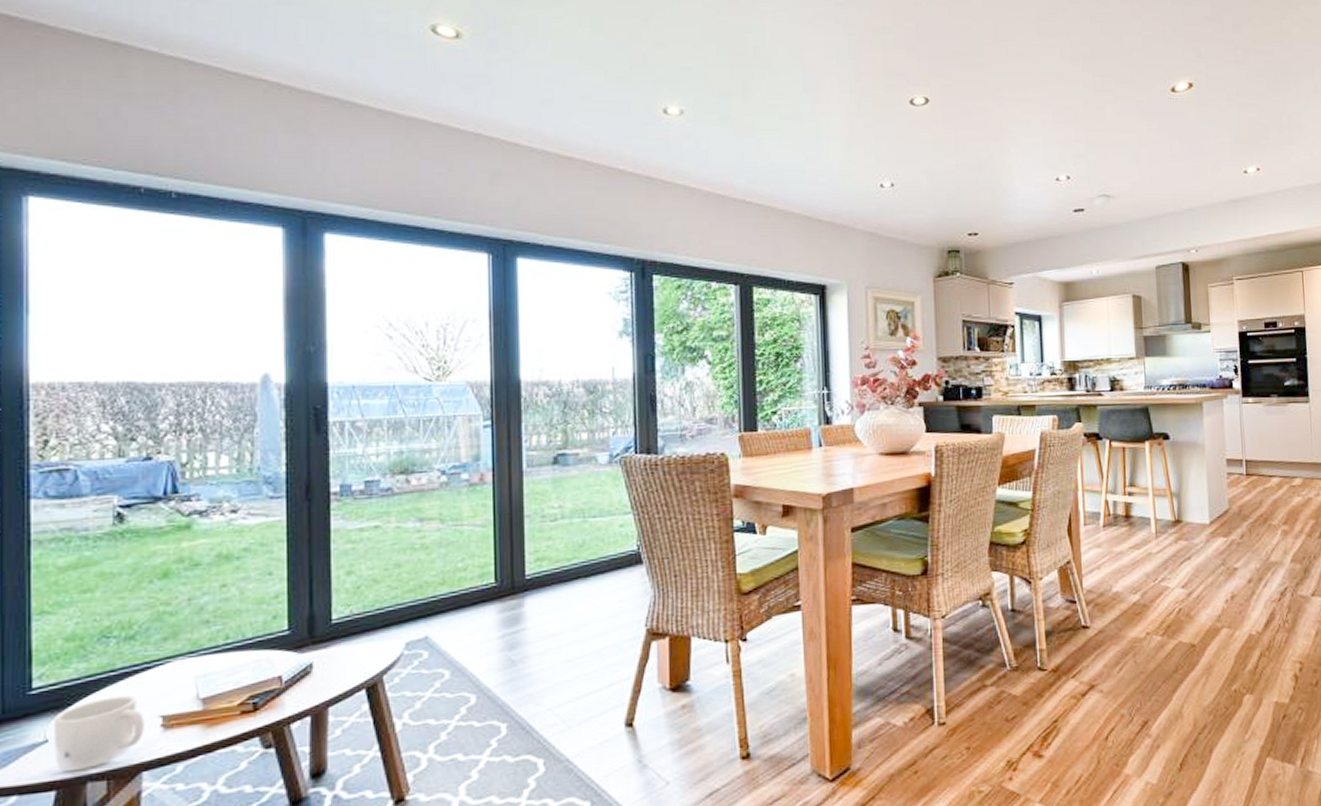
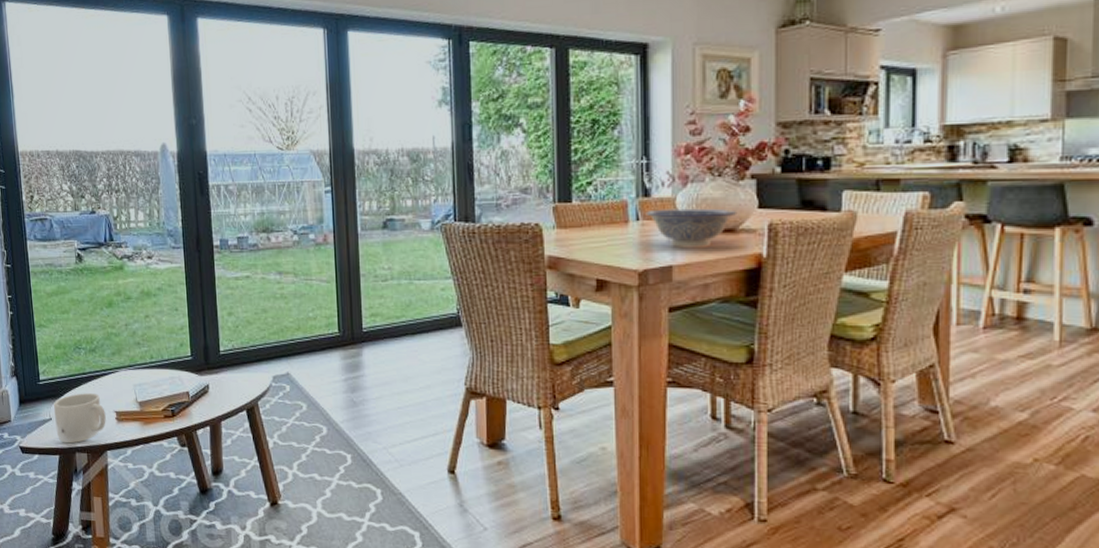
decorative bowl: none [827,433,909,471] -> present [645,208,738,247]

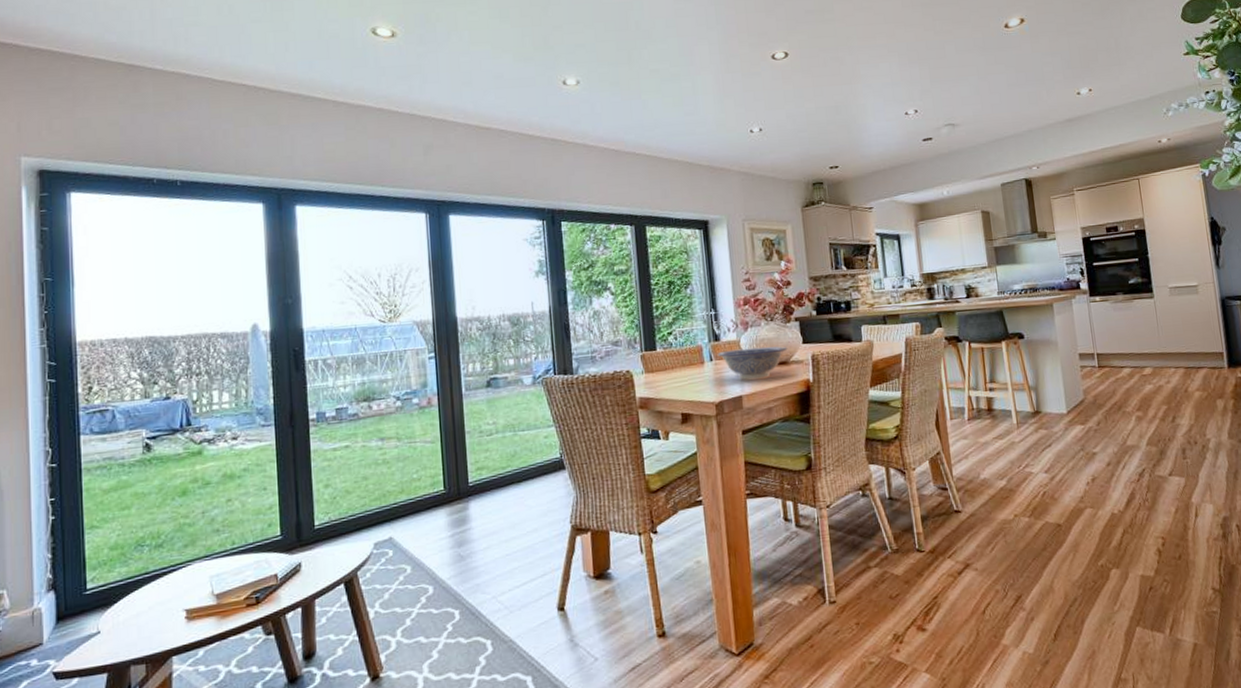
mug: present [54,393,106,444] -> none [104,593,173,658]

